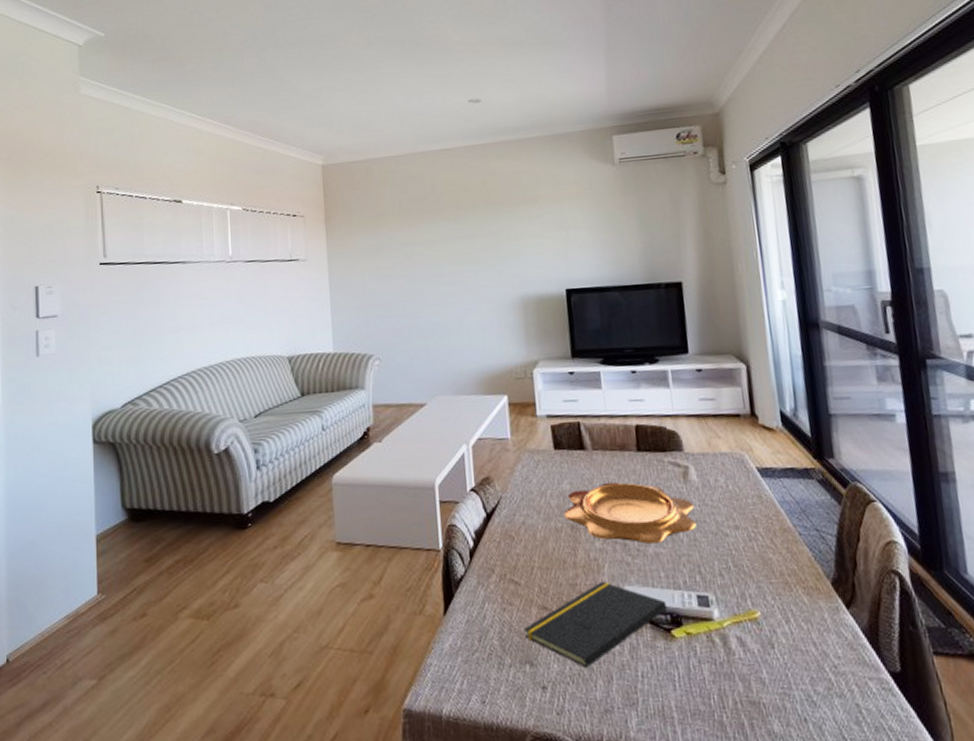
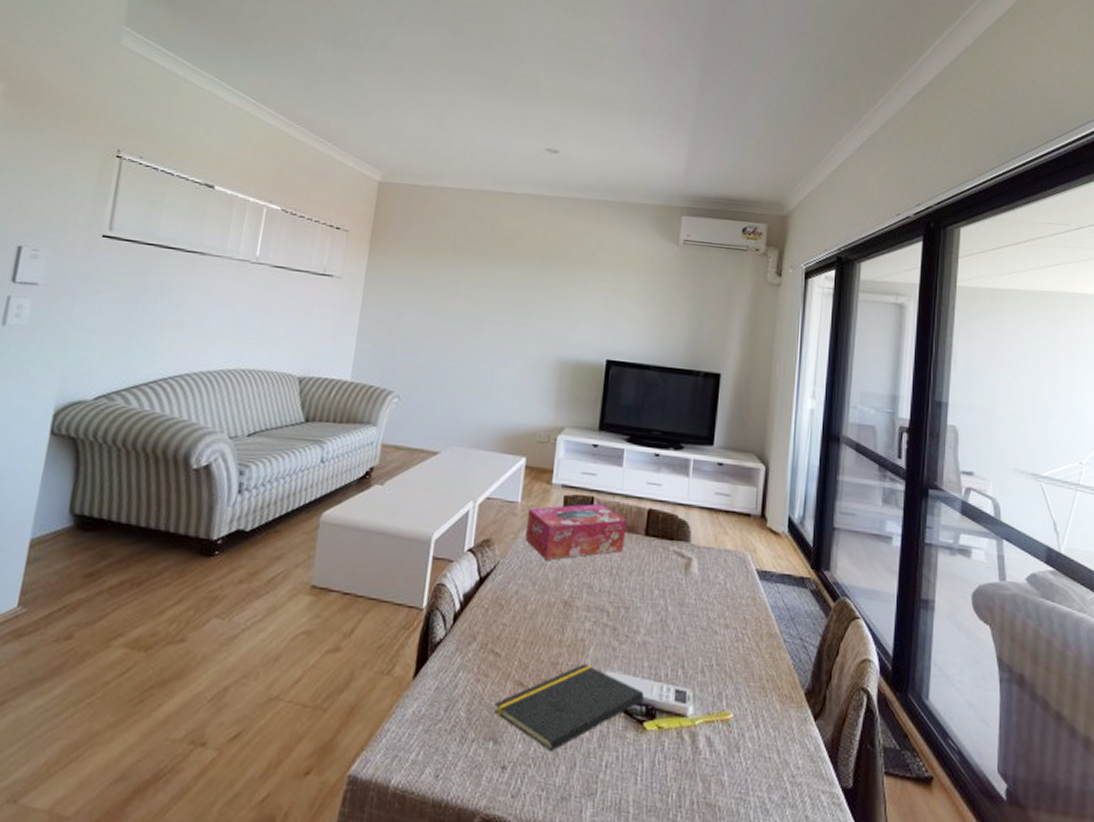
tissue box: none [520,427,619,488] -> present [524,503,627,560]
decorative bowl: present [564,481,696,544] -> none [559,562,690,632]

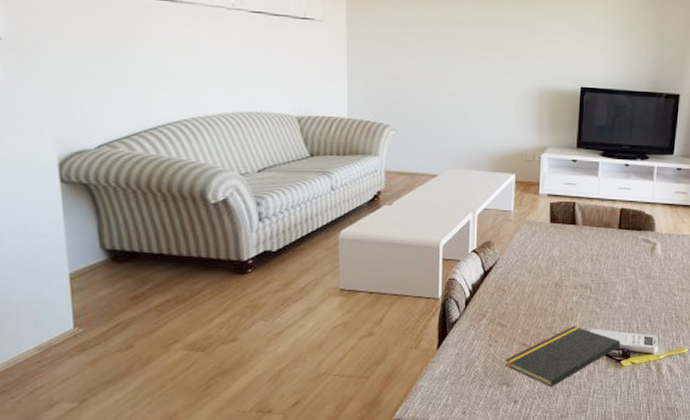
tissue box: present [524,503,627,560] -> none [519,207,603,253]

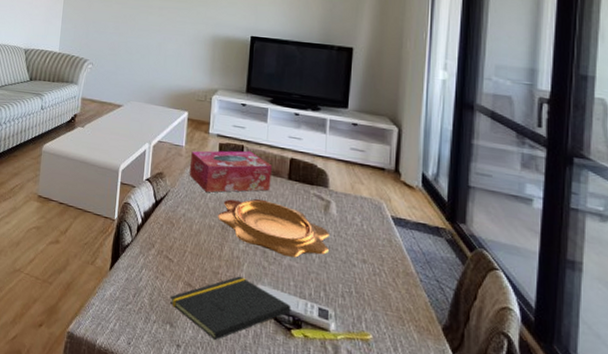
tissue box: none [519,207,603,253] -> present [189,150,272,193]
decorative bowl: none [551,251,655,299] -> present [218,198,330,258]

